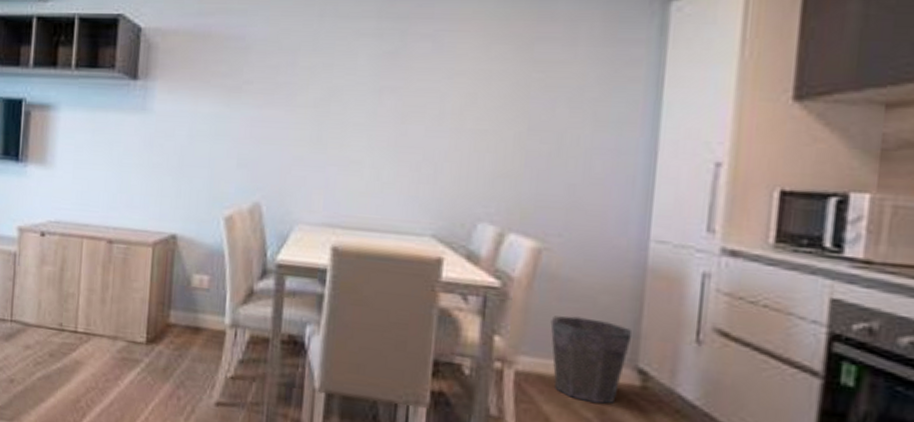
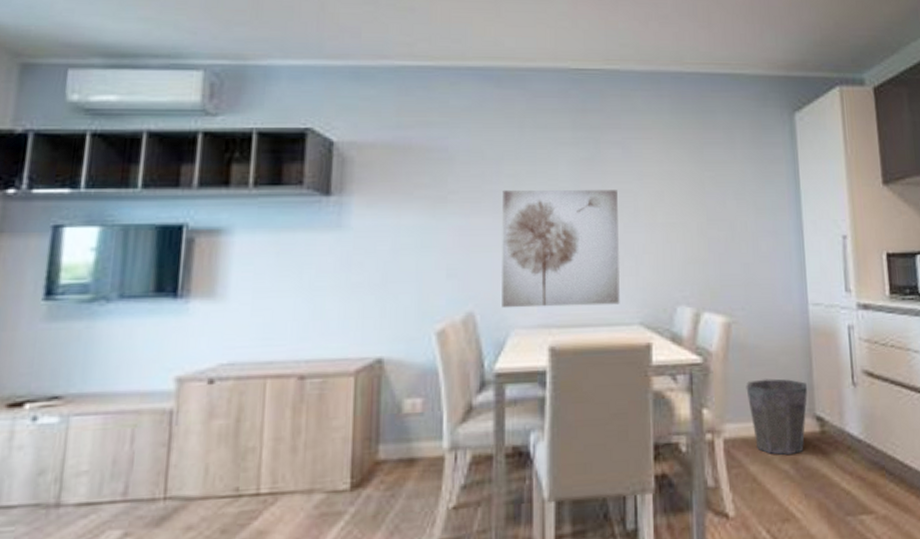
wall art: none [288,82,422,213] -> present [502,189,620,308]

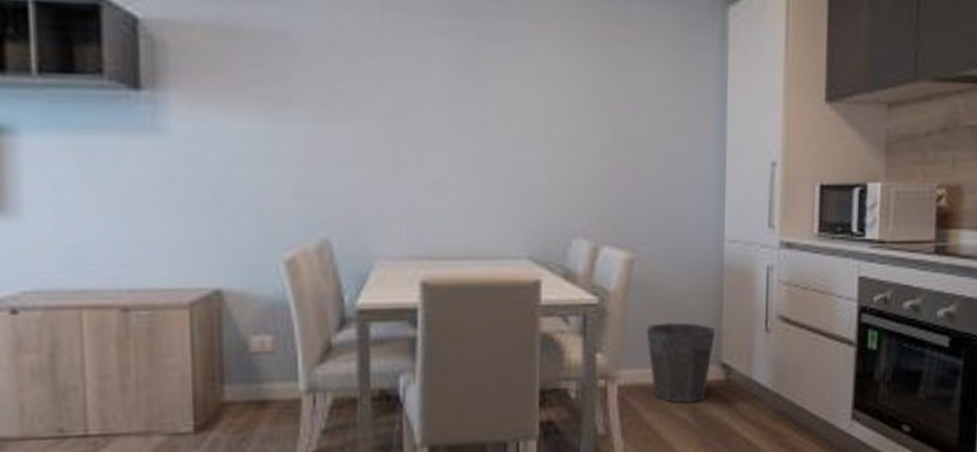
wall art: present [502,189,620,308] -> none [361,90,505,236]

